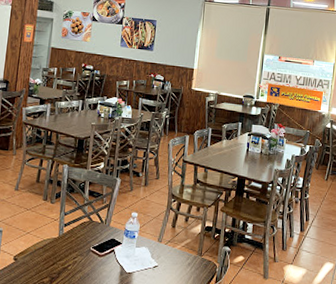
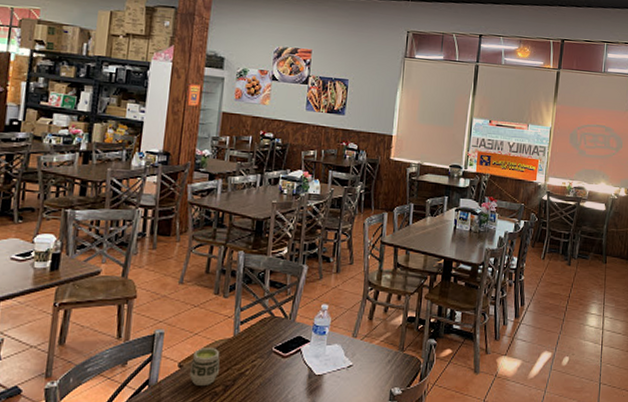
cup: none [22,245,48,278] -> present [189,348,220,387]

